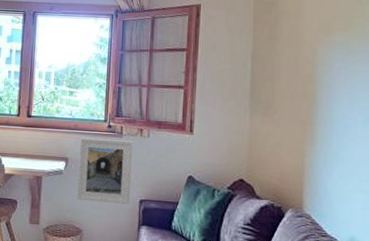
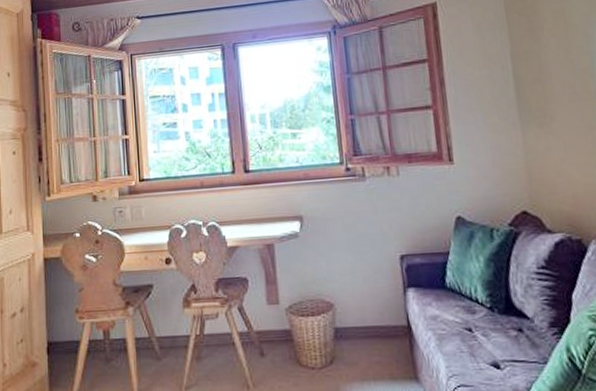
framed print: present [76,138,133,204] -> none [314,183,389,267]

